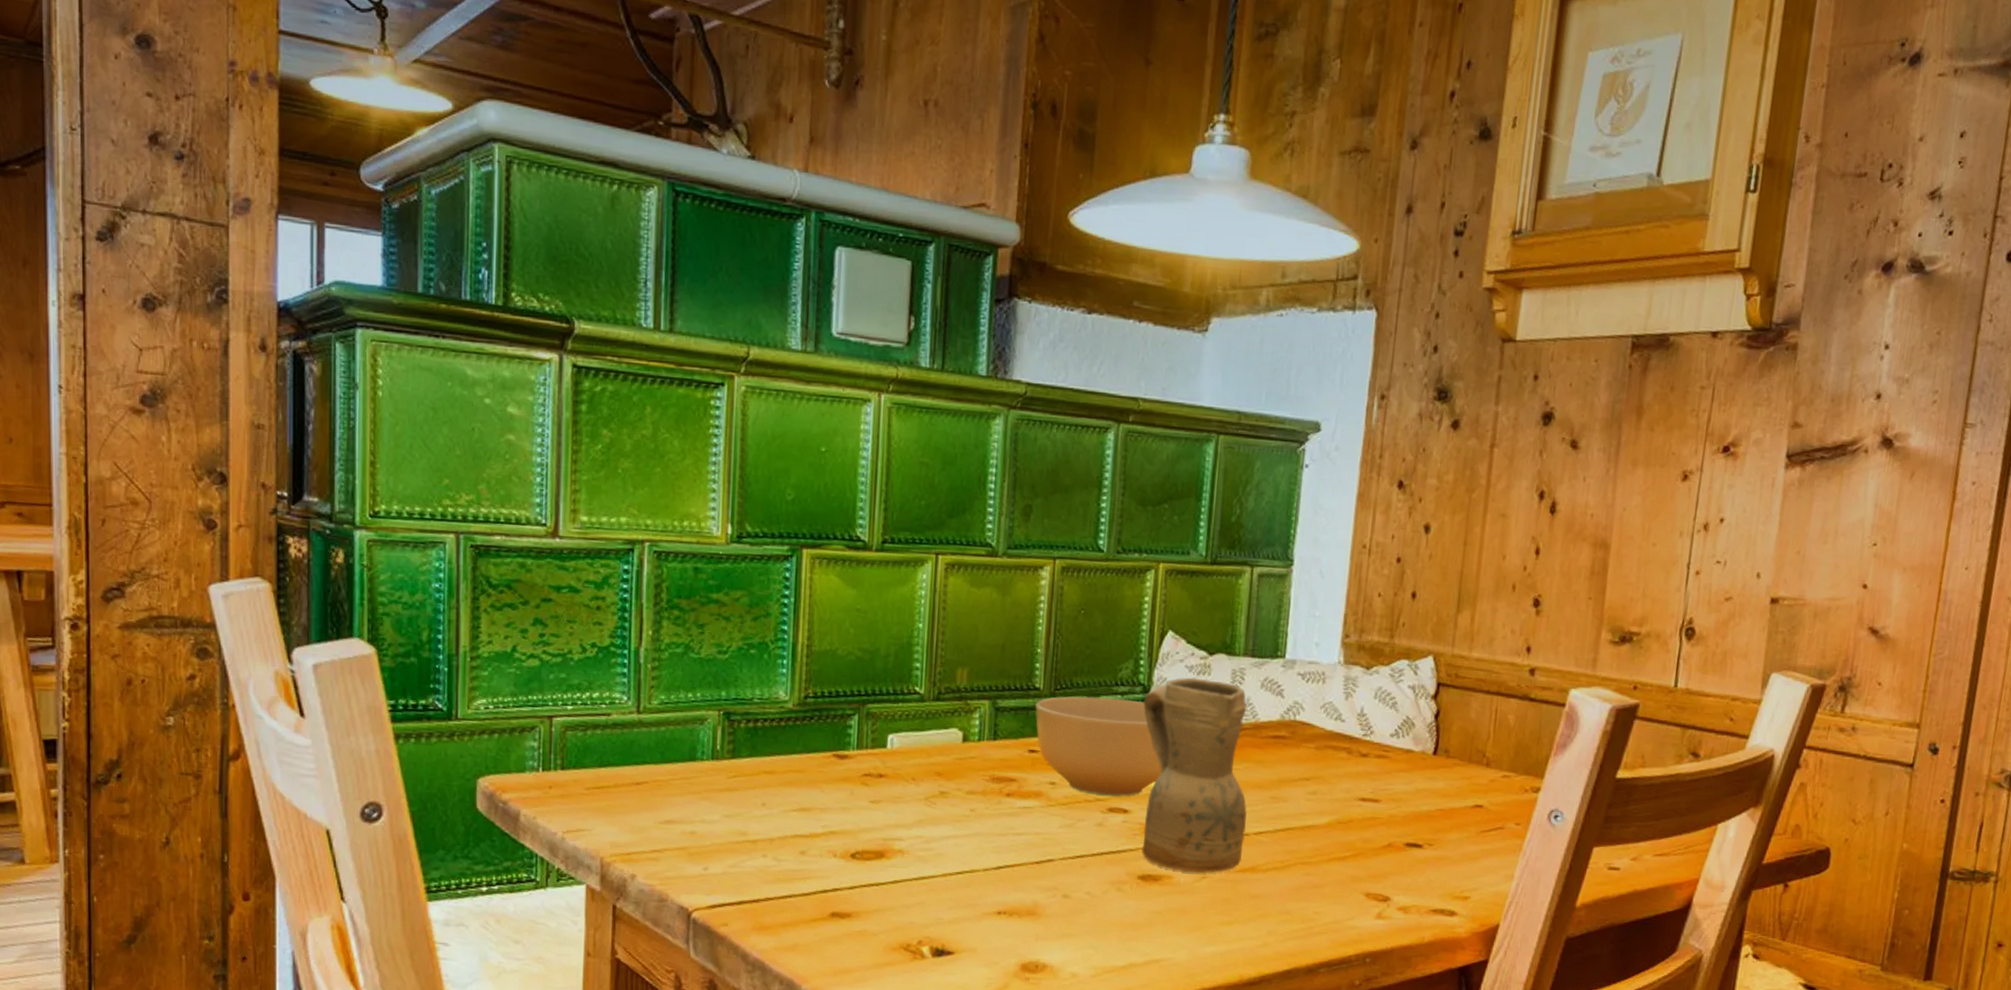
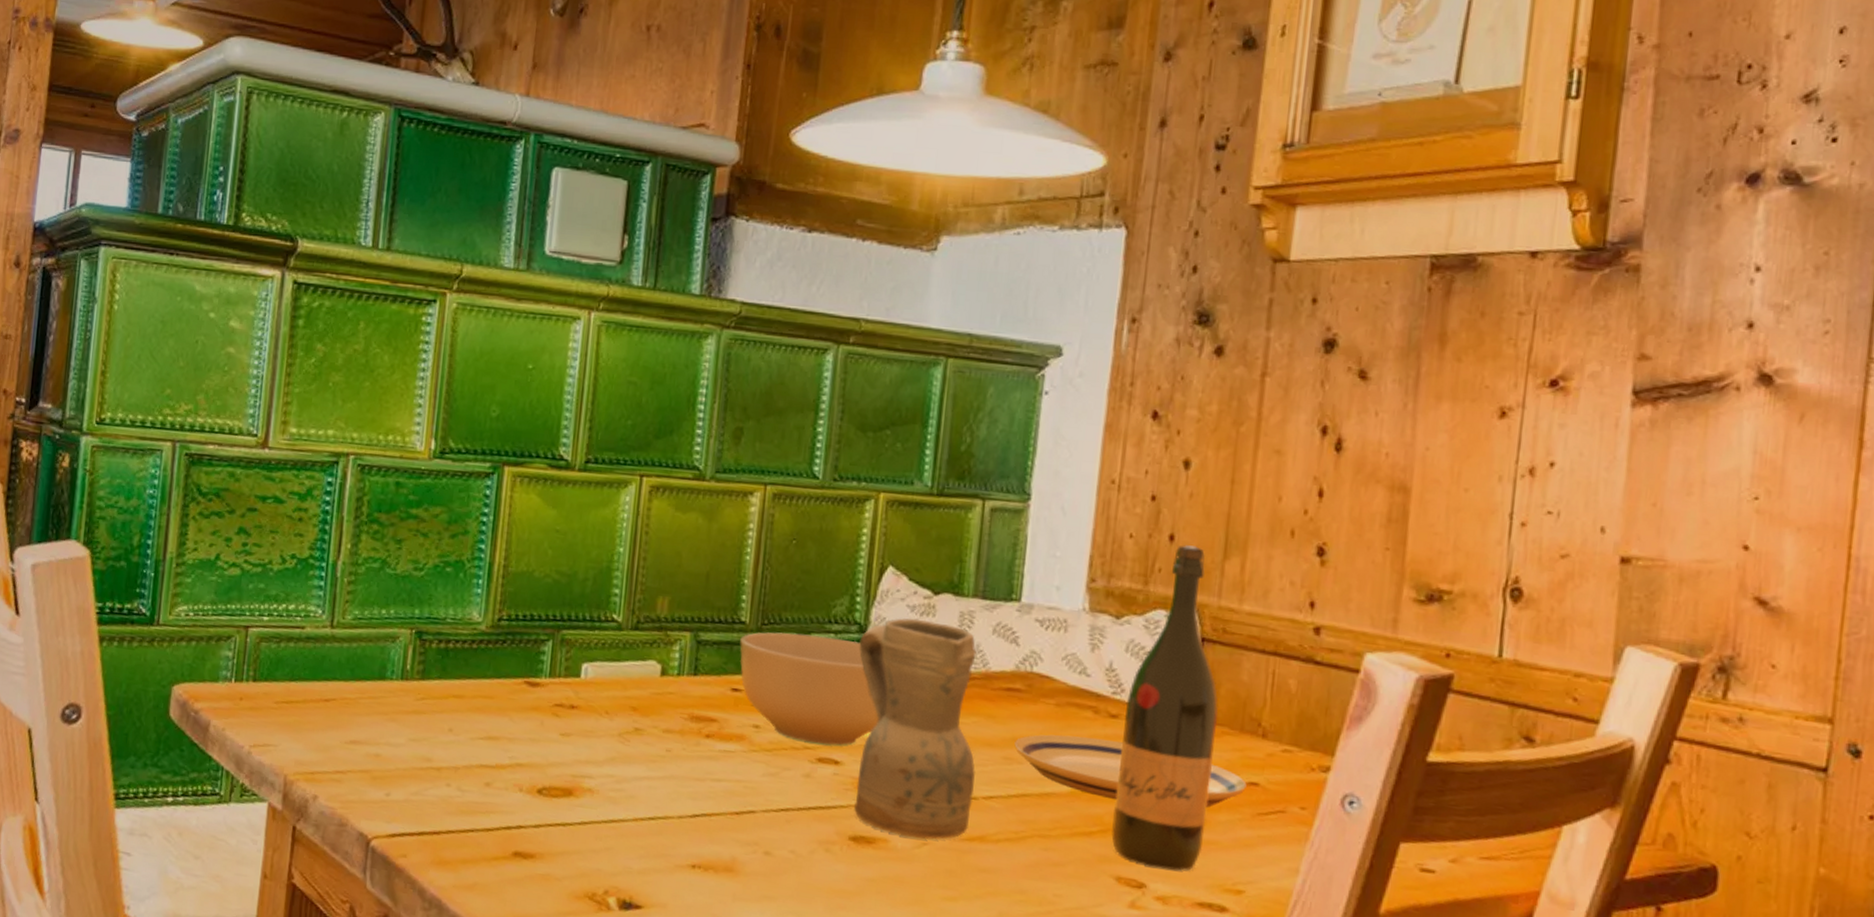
plate: none [1280,774,1473,829] -> present [1014,734,1247,807]
wine bottle: none [1362,601,1452,884] -> present [1111,545,1219,871]

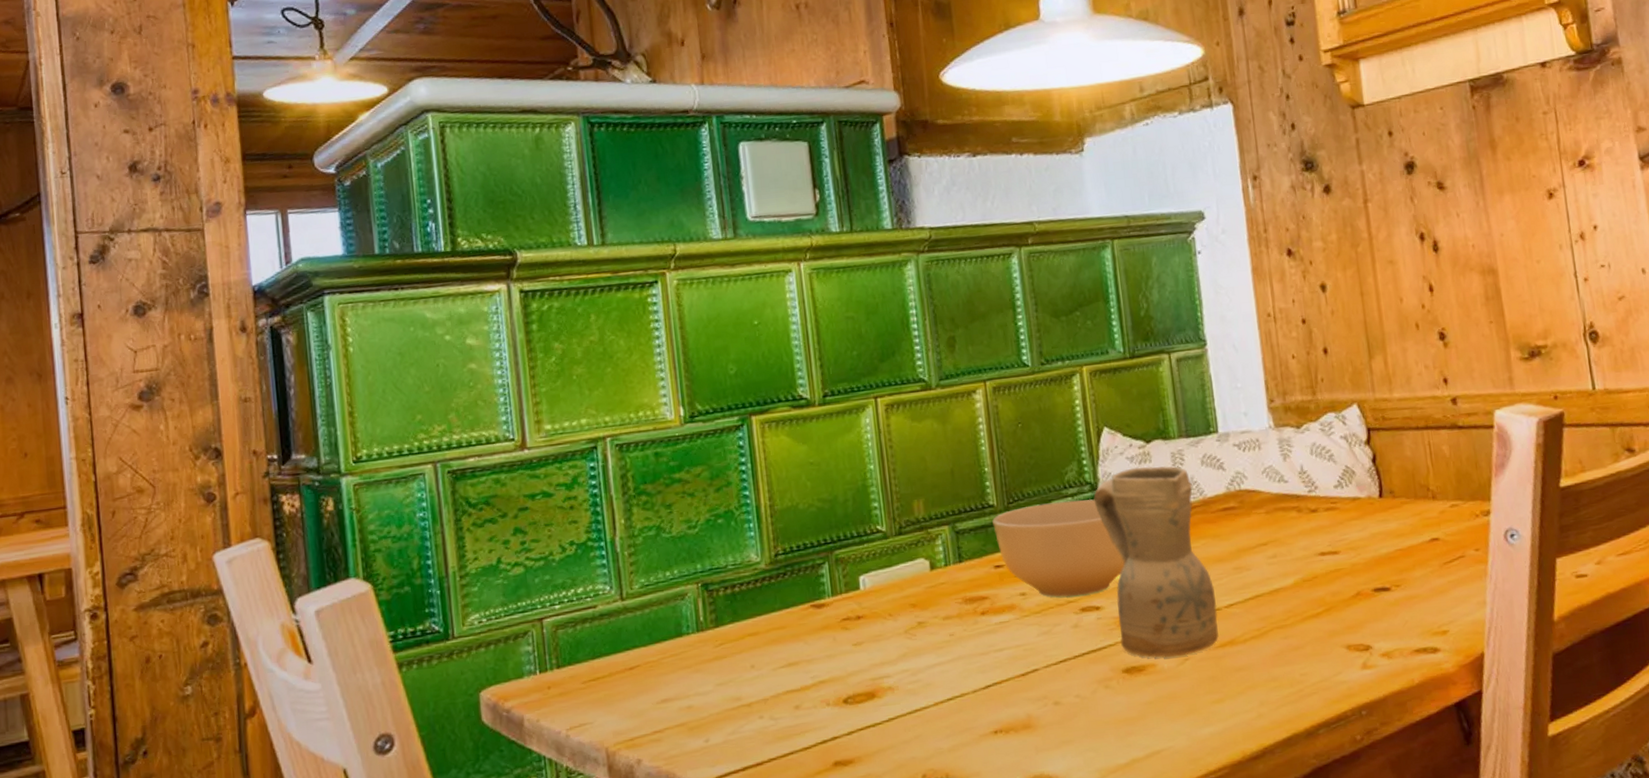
plate: present [1014,734,1247,807] -> none [1240,531,1430,582]
wine bottle: present [1111,545,1219,871] -> none [1320,353,1409,630]

